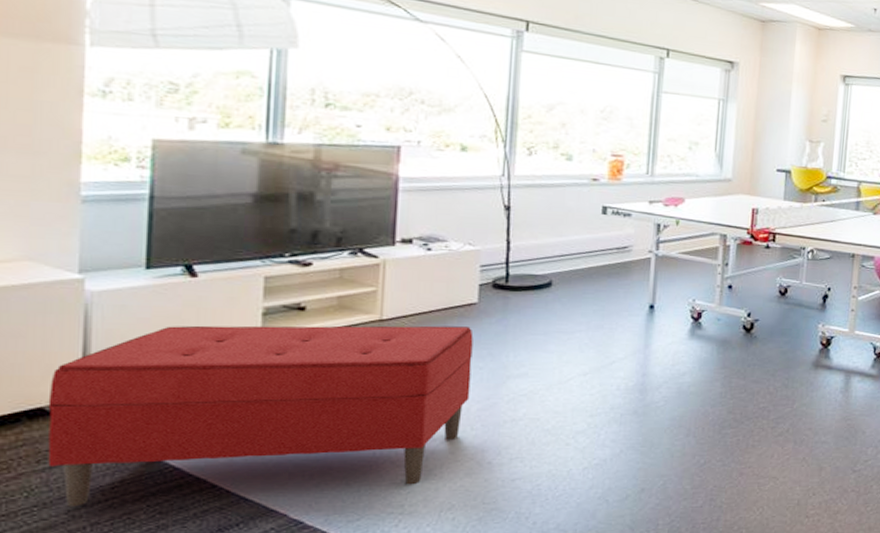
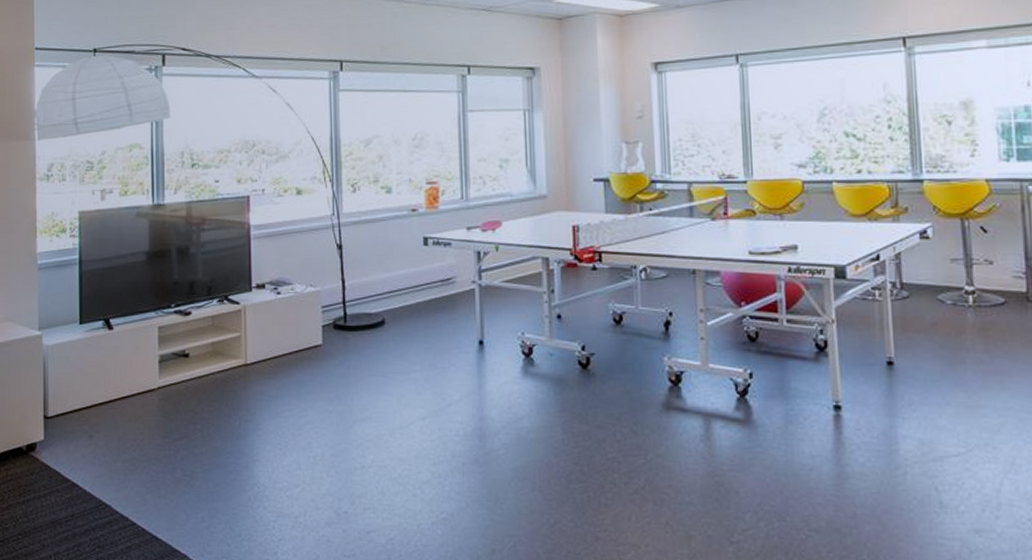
bench: present [48,325,474,507] -> none [24,369,323,537]

